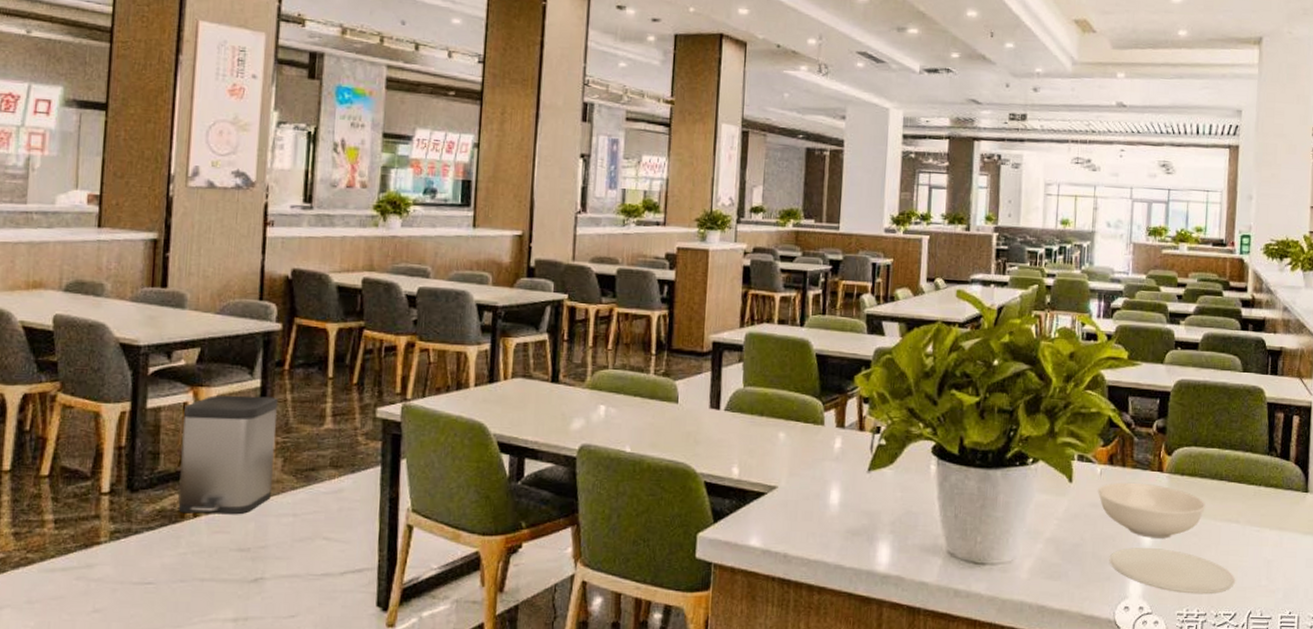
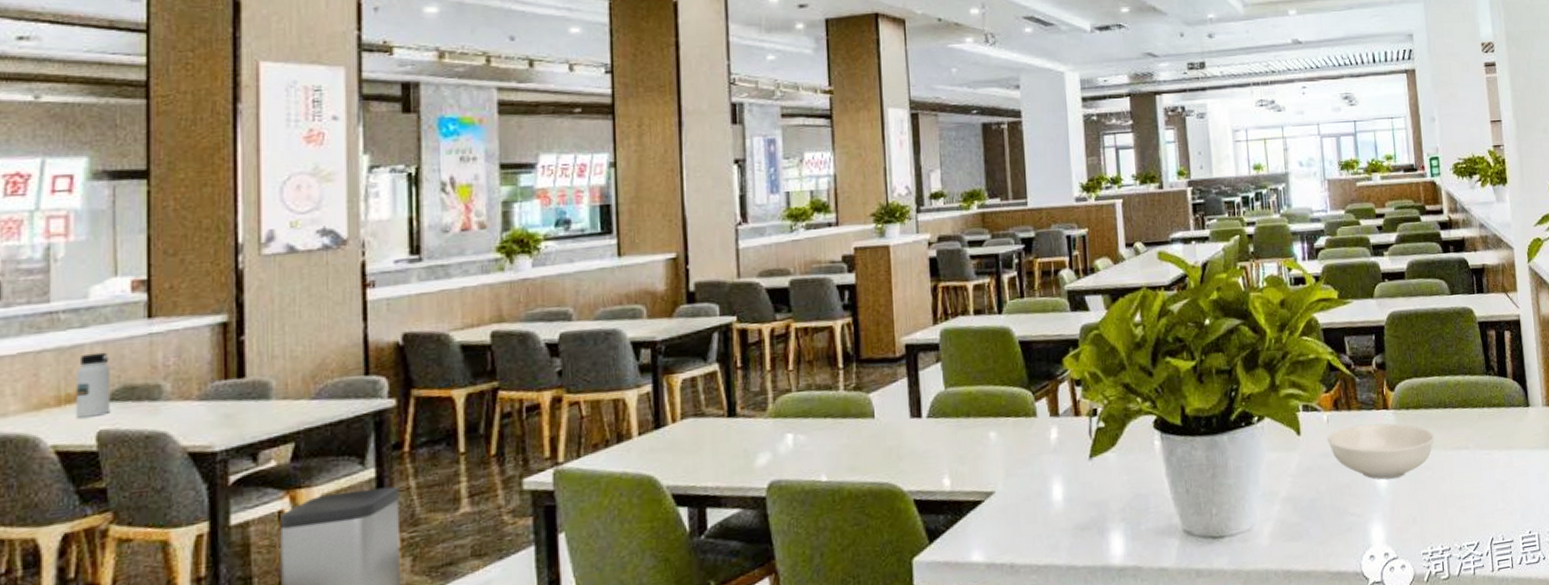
water bottle: none [40,250,68,303] -> present [77,352,111,418]
plate: present [1109,547,1235,595] -> none [1348,488,1474,532]

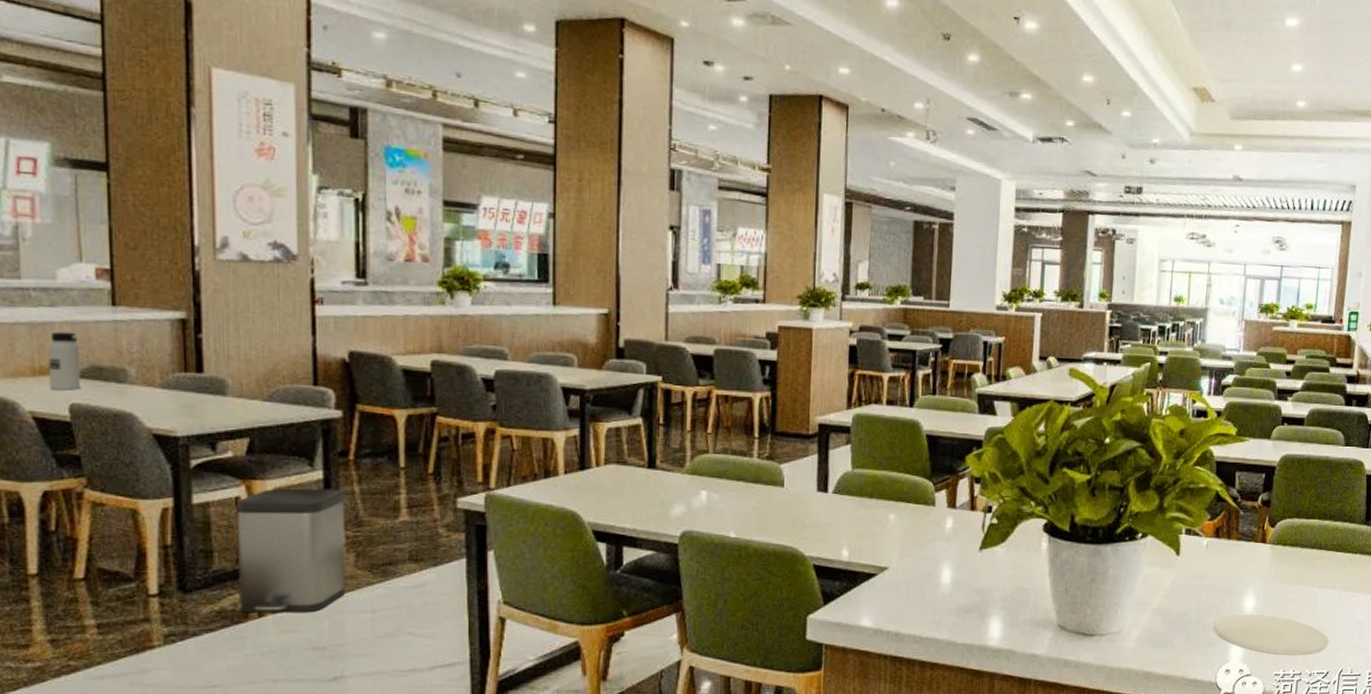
bowl: present [1326,423,1434,480] -> none [1203,553,1305,605]
plate: none [1348,488,1474,532] -> present [1212,615,1329,656]

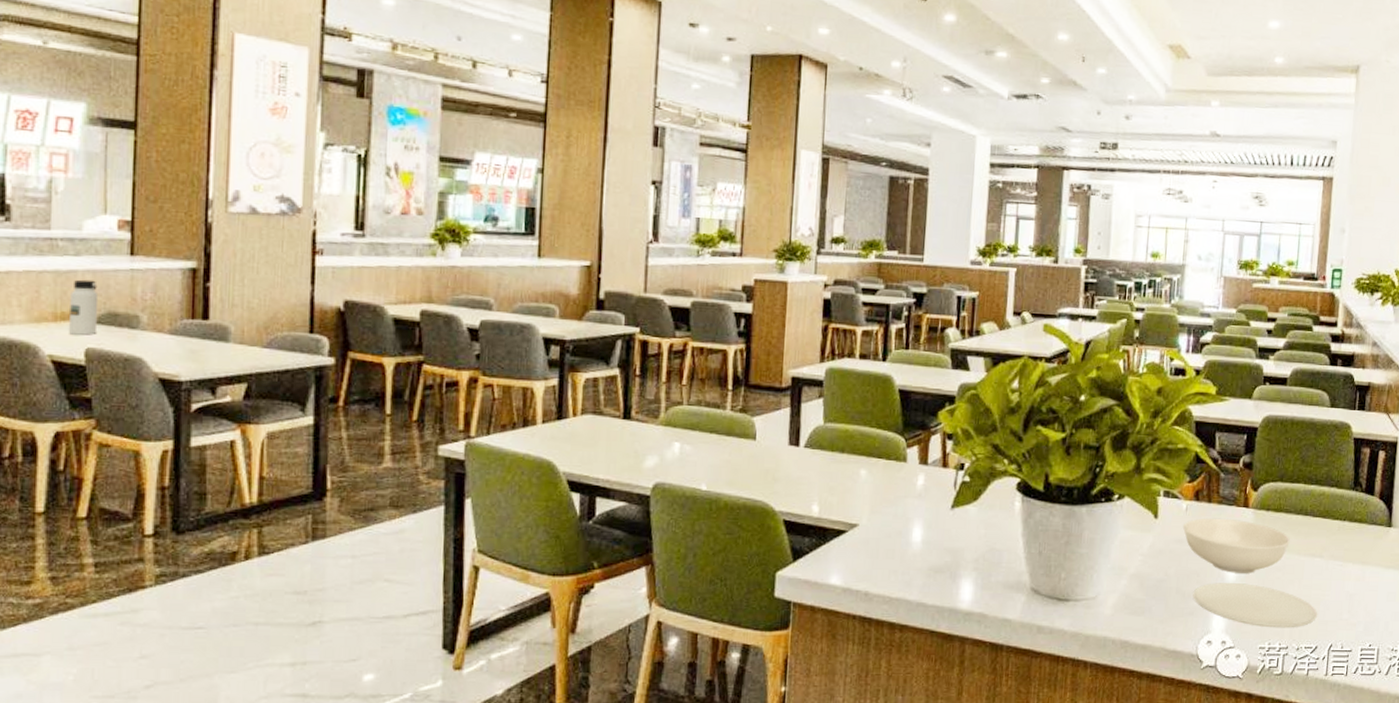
pedal bin: present [237,488,345,613] -> none [228,432,332,557]
bowl: none [1203,553,1305,605] -> present [1182,518,1290,573]

